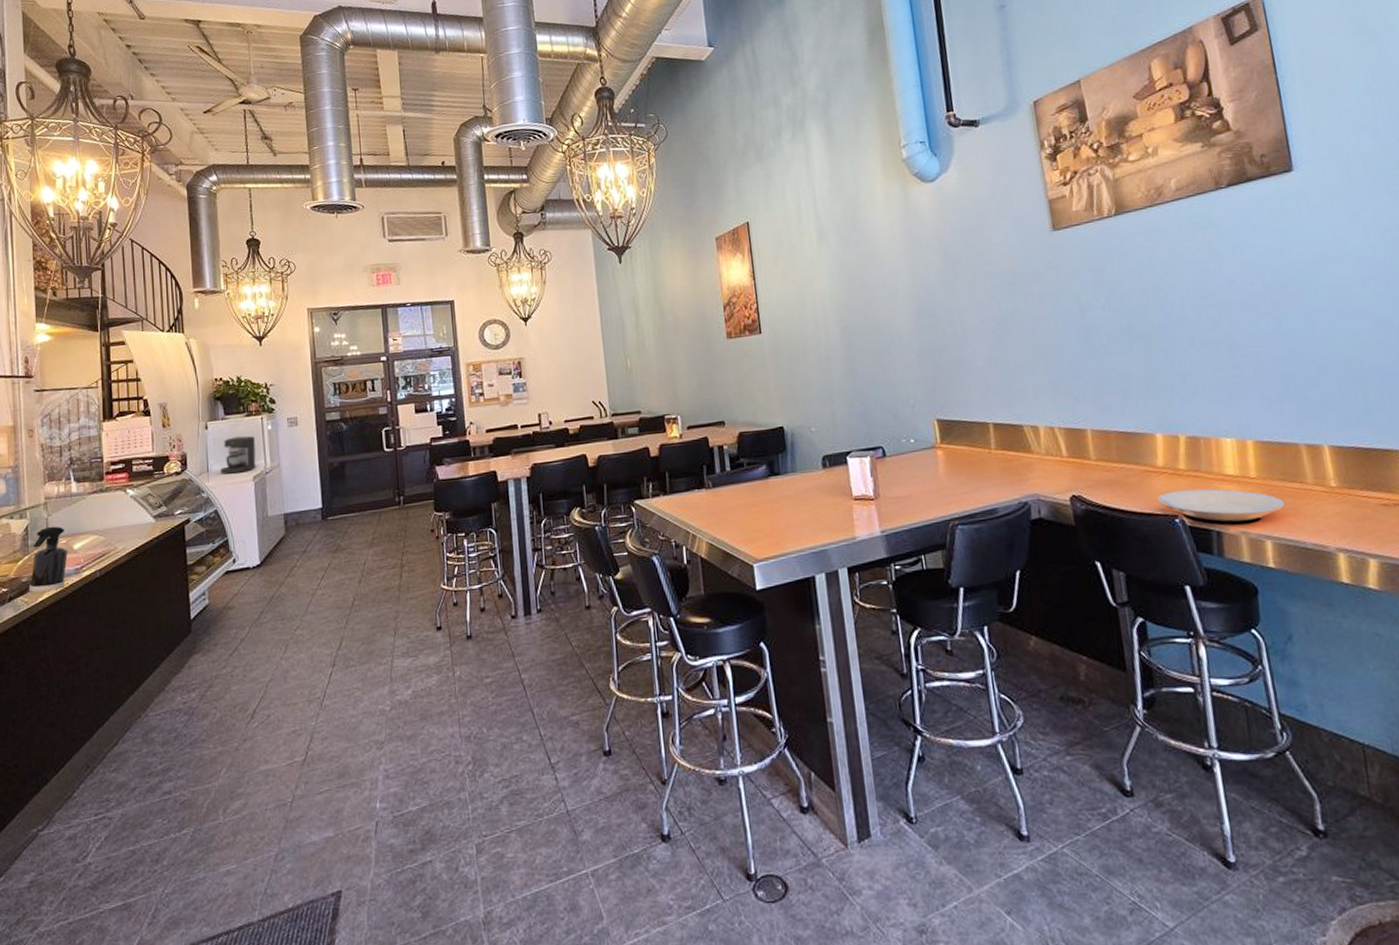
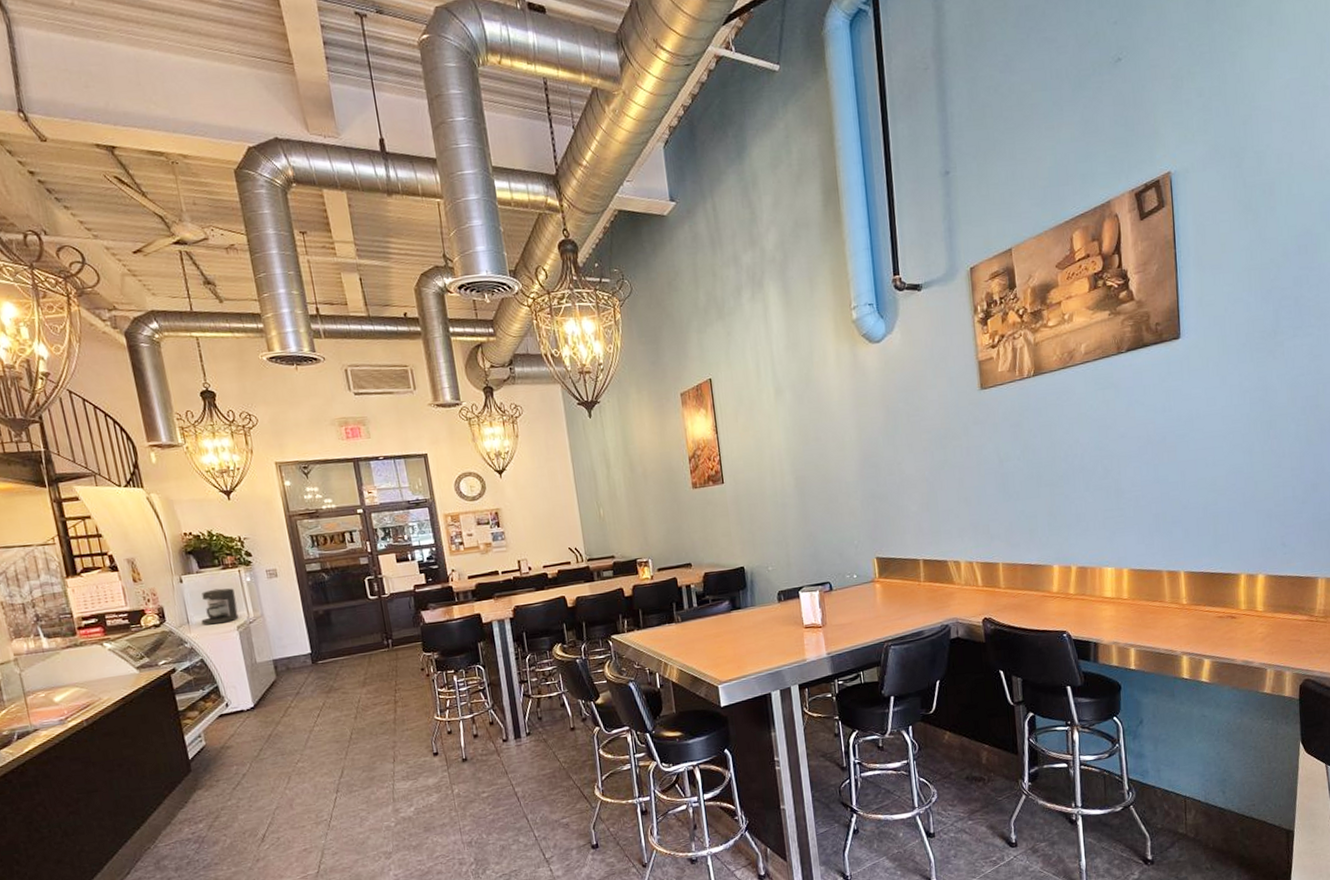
spray bottle: present [28,526,68,593] -> none [9,681,51,745]
plate: present [1157,488,1285,525] -> none [1051,608,1147,638]

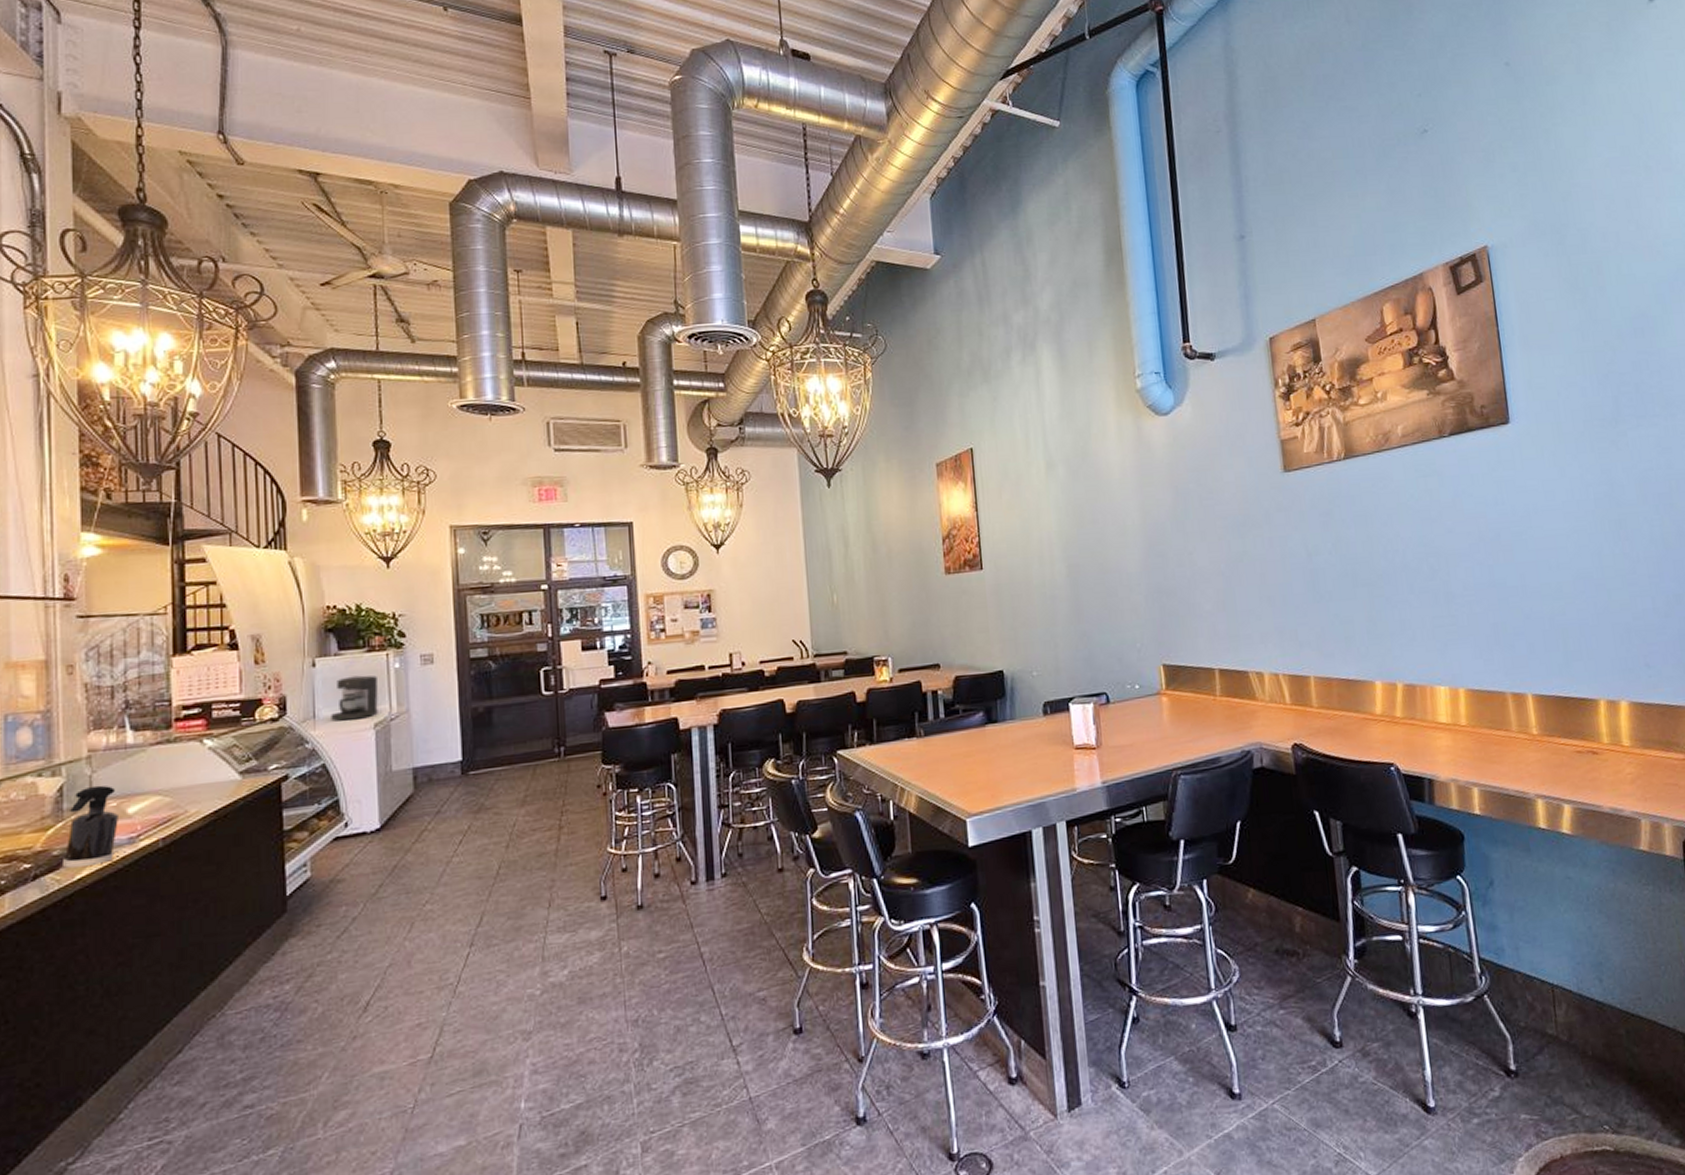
spray bottle: none [9,681,51,745] -> present [61,785,118,869]

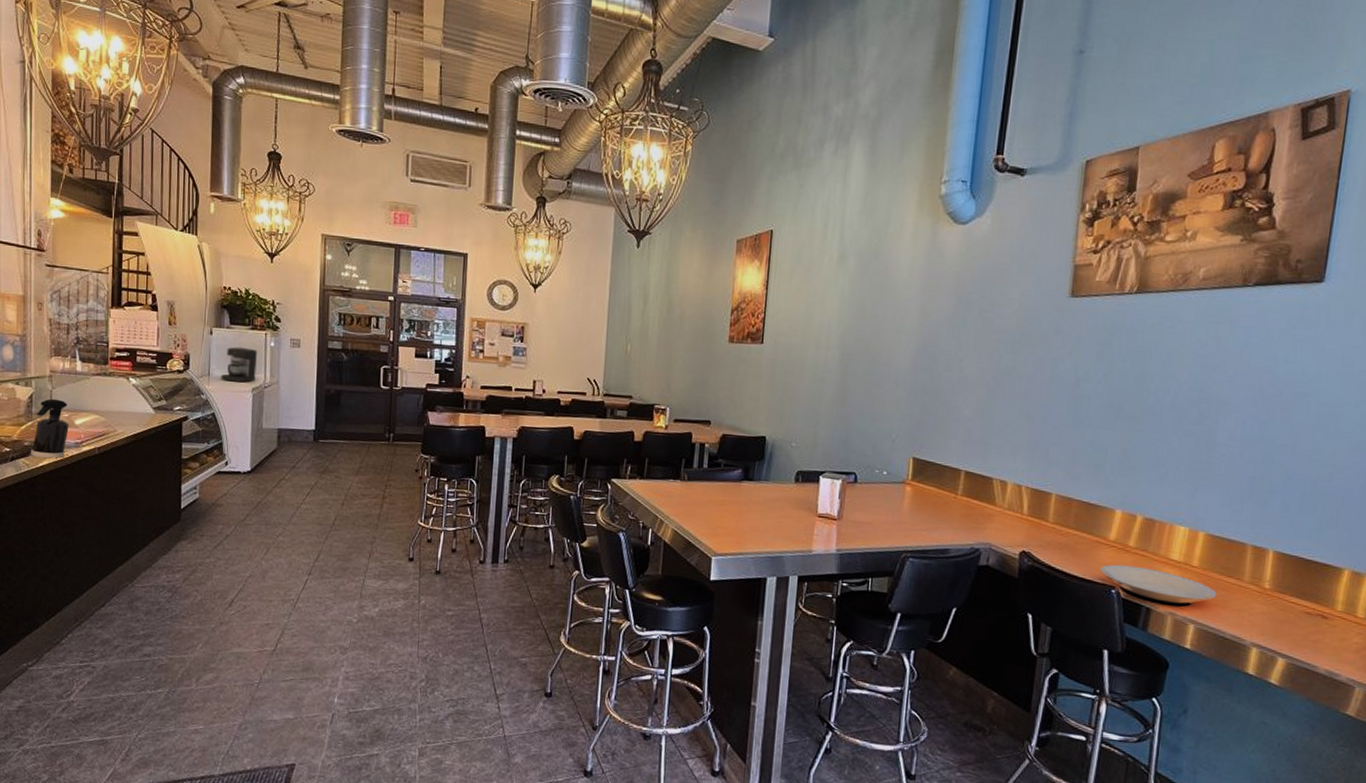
plate: none [1374,736,1491,773] -> present [1100,564,1217,607]

